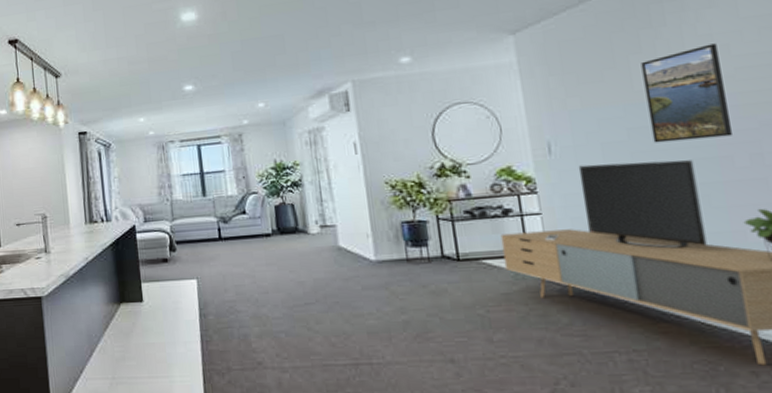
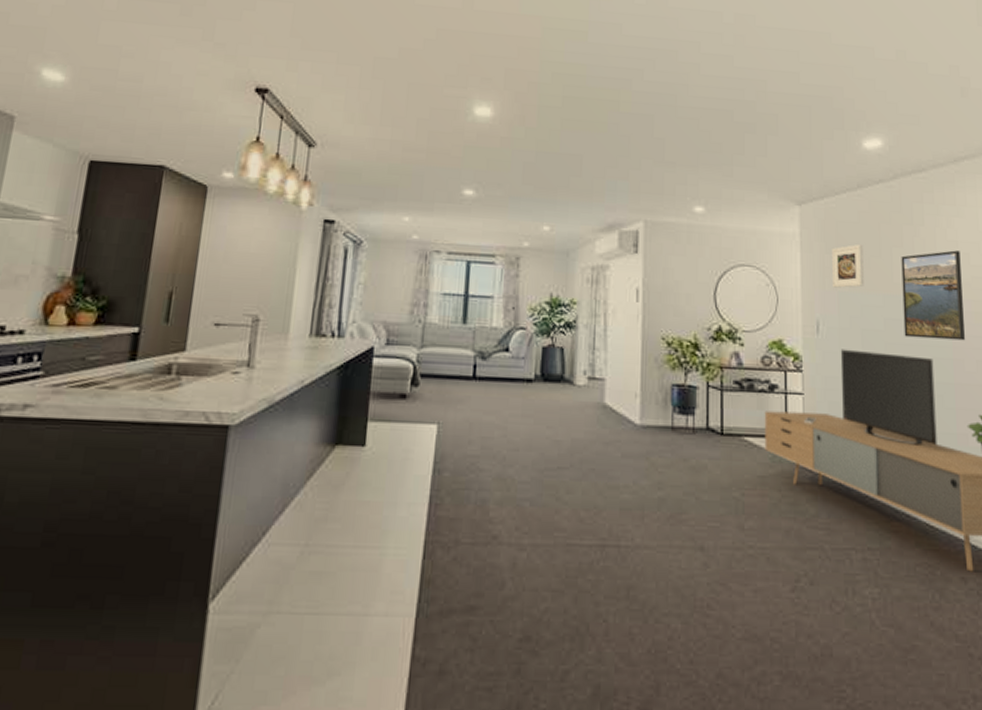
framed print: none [556,60,599,108] -> present [832,245,864,288]

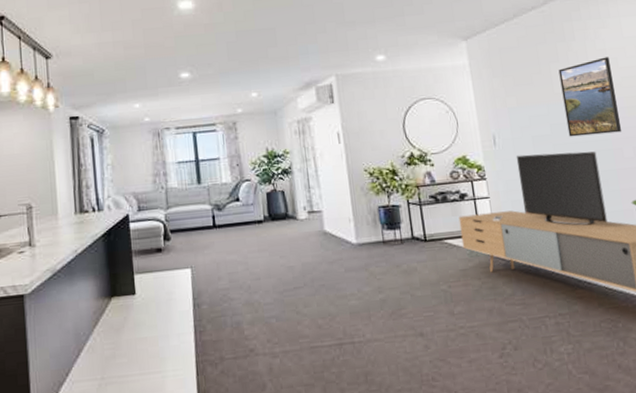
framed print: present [832,245,864,288] -> none [498,66,530,105]

